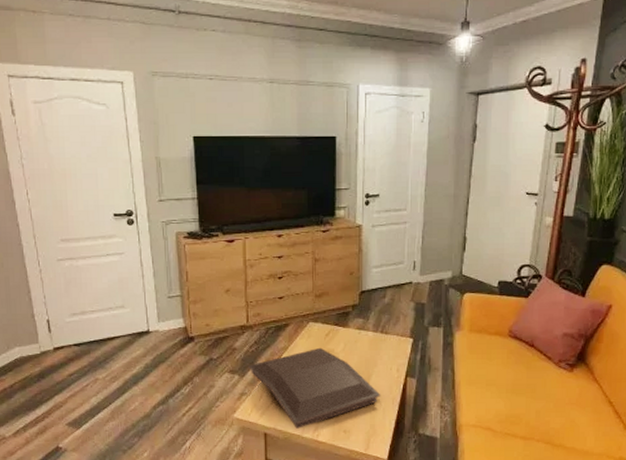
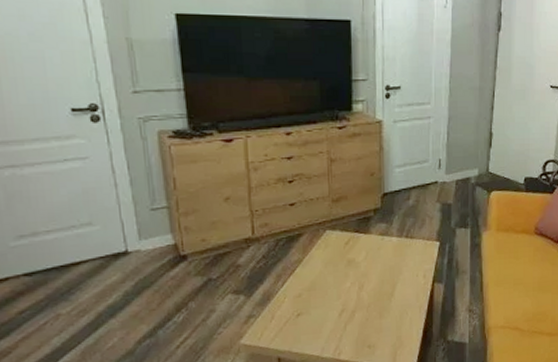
serving tray: present [248,347,381,429] -> none [256,257,407,349]

